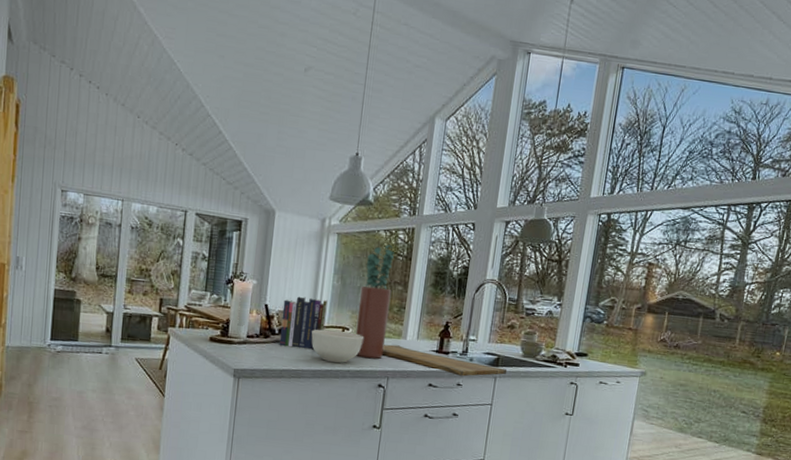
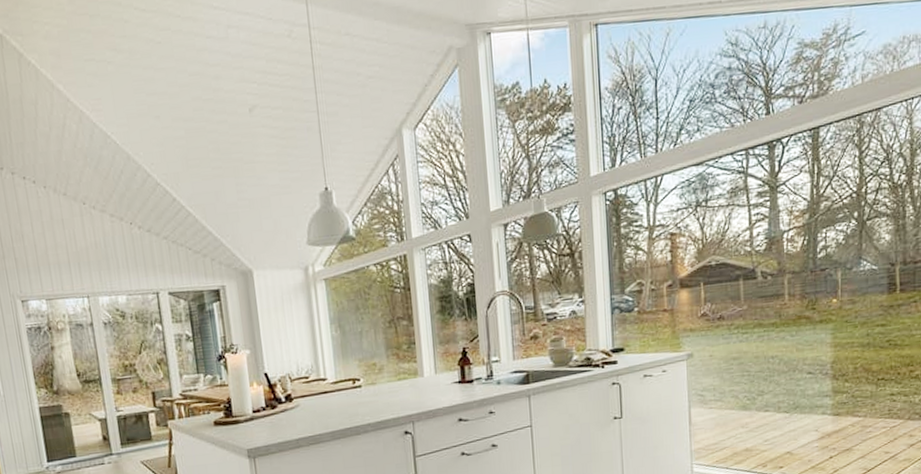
books: present [279,296,328,350] -> none [283,353,333,414]
bowl: present [311,329,365,363] -> none [320,382,378,420]
vase: present [355,239,395,359] -> none [361,272,402,407]
cutting board: present [382,344,508,377] -> none [400,384,541,404]

